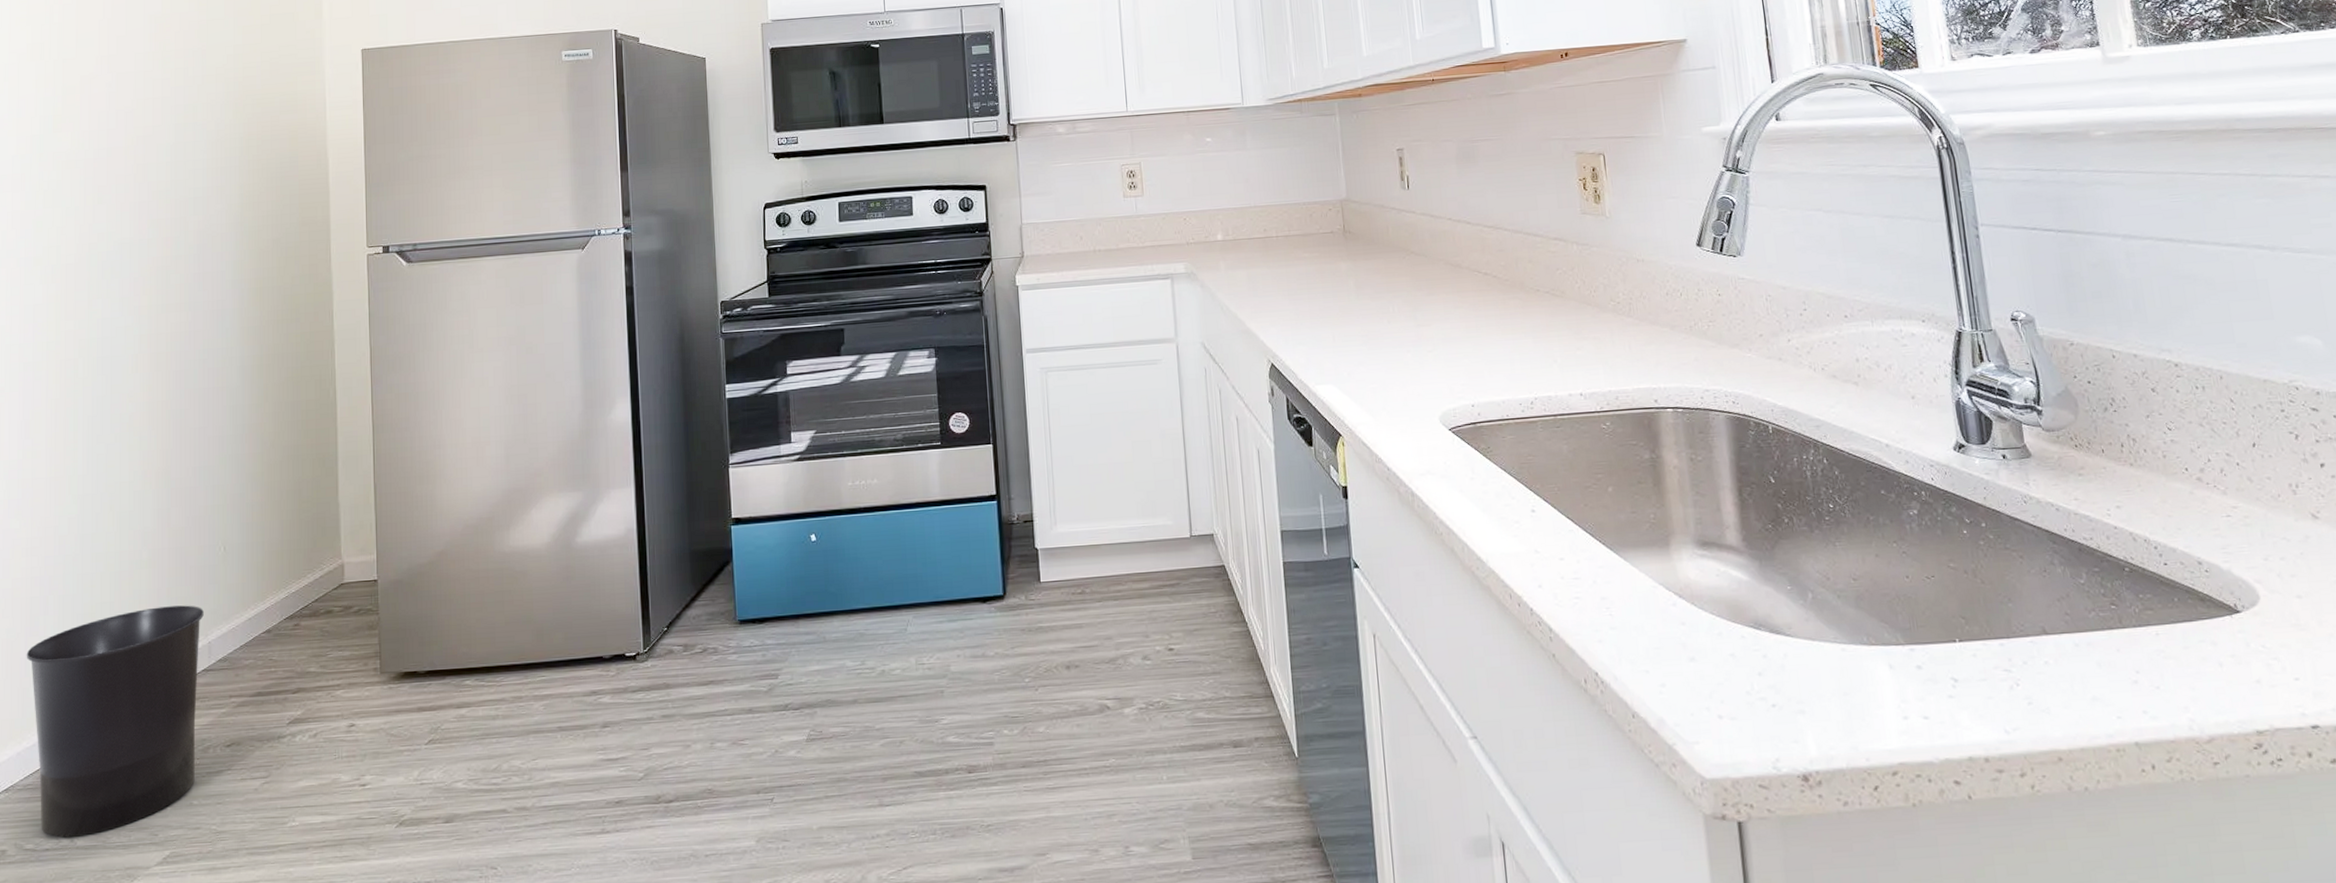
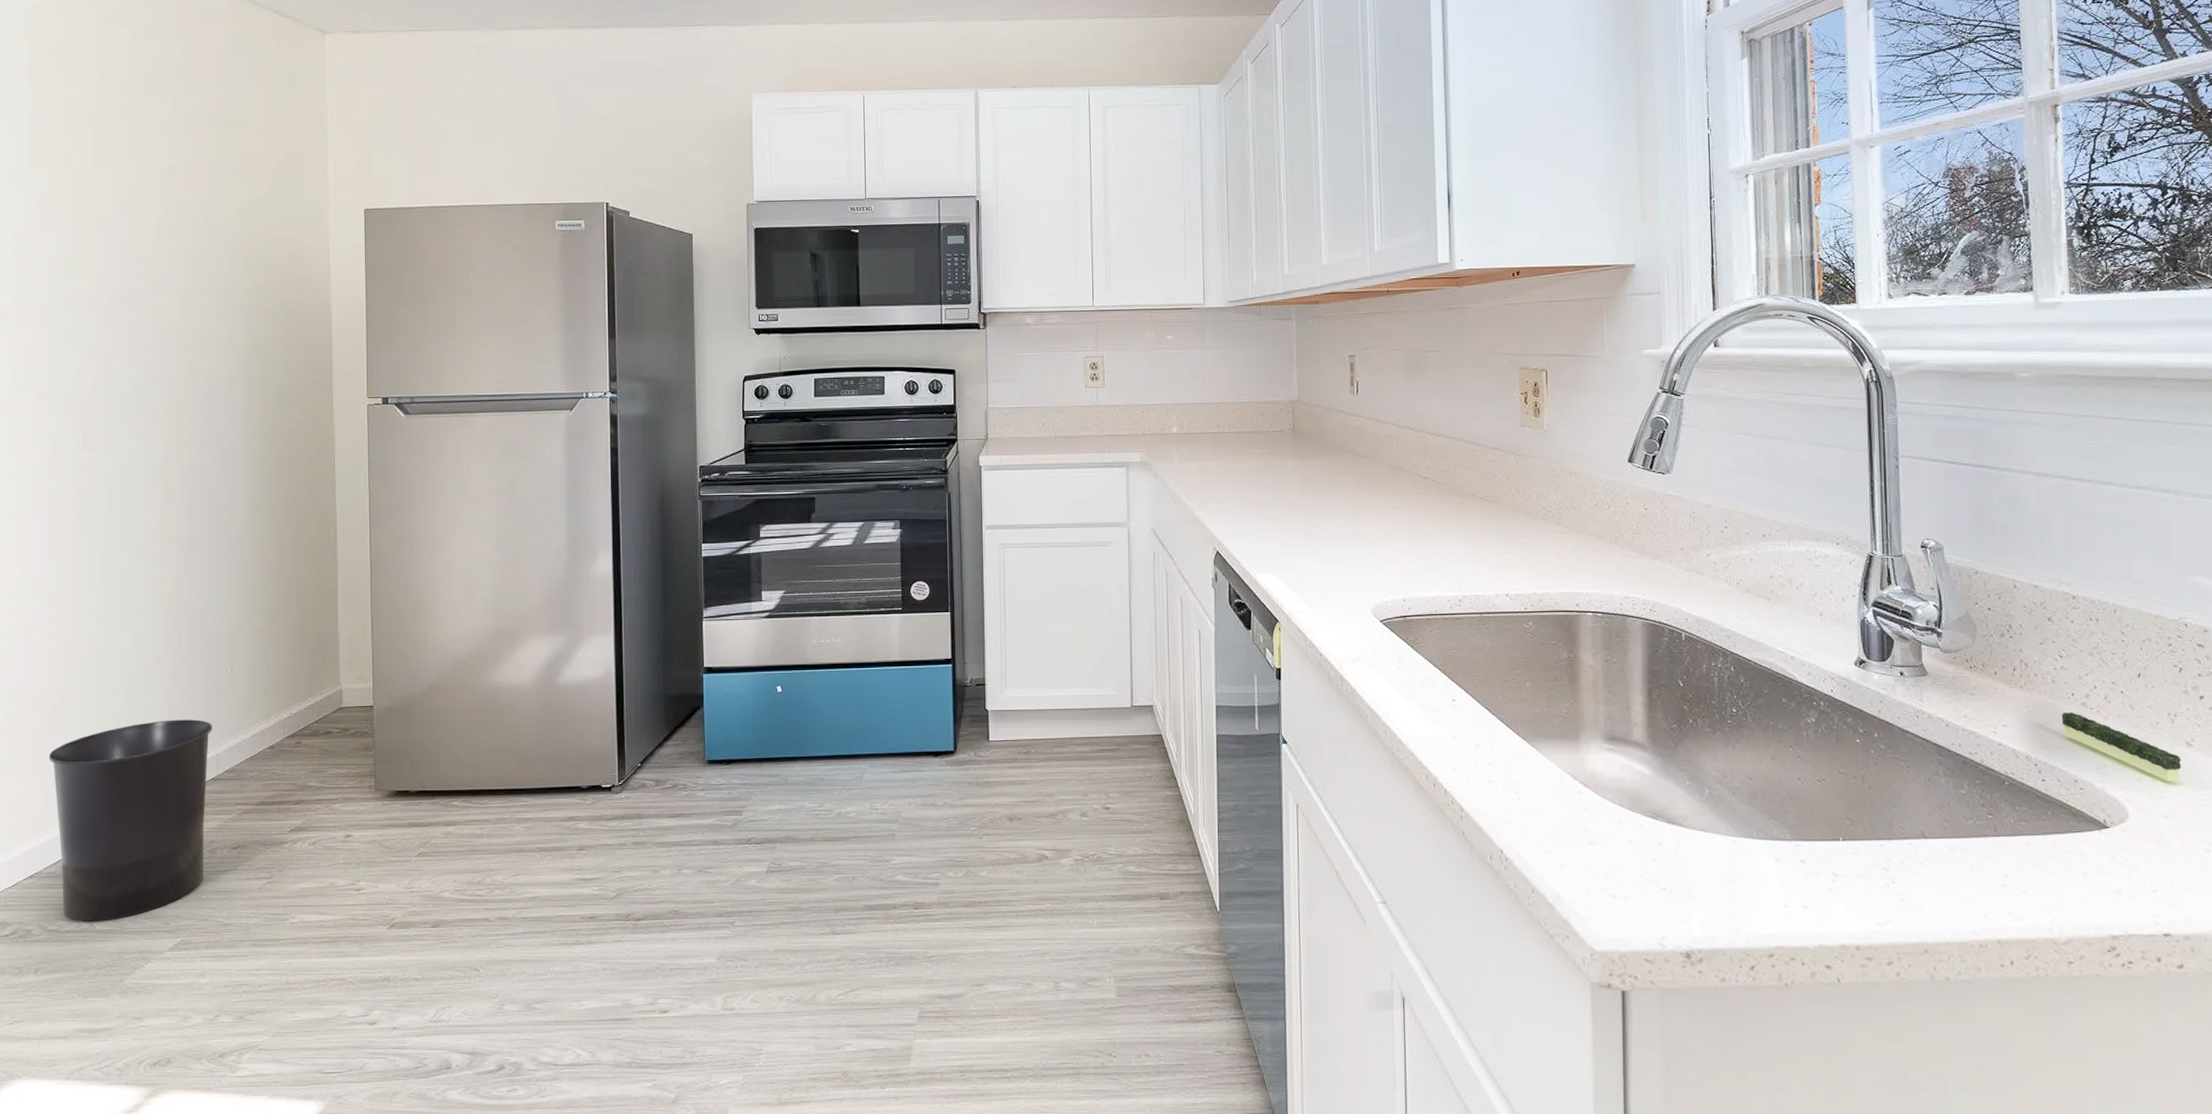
sponge: none [2176,488,2310,558] -> present [2061,711,2182,781]

